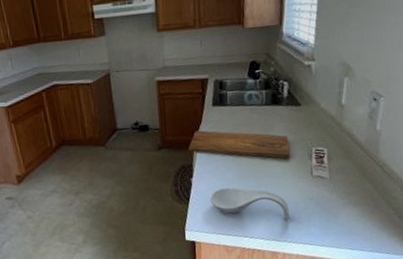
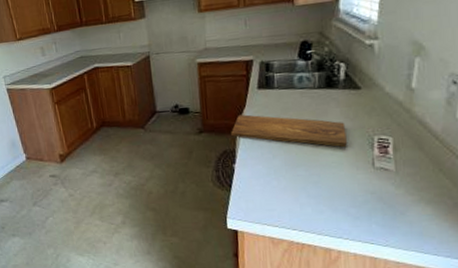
spoon rest: present [210,187,289,221] -> none [254,176,346,216]

